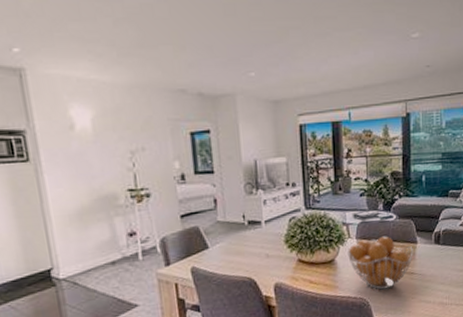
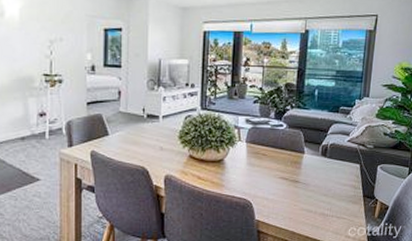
fruit basket: present [346,236,413,290] -> none [236,143,300,194]

